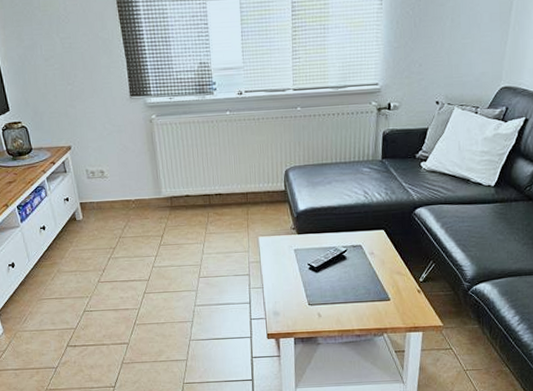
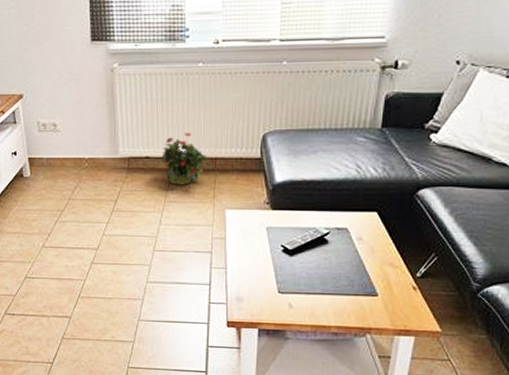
potted plant: none [199,171,242,219] -> present [160,132,210,185]

